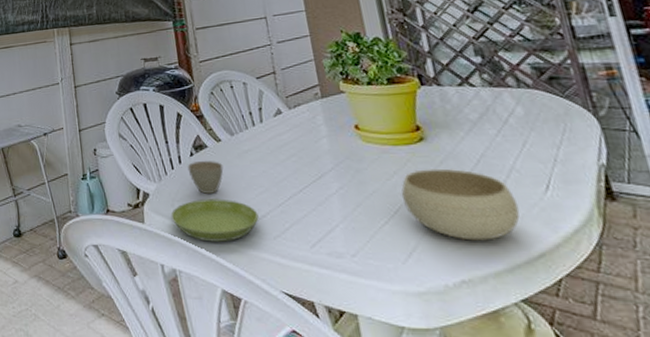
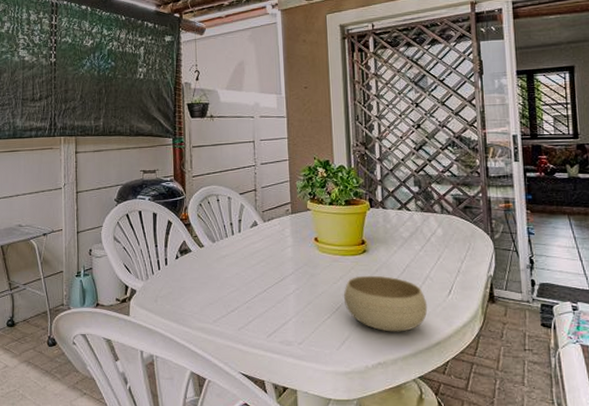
saucer: present [171,199,259,242] -> none [153,296,228,332]
cup: present [187,160,224,194] -> none [172,262,203,291]

